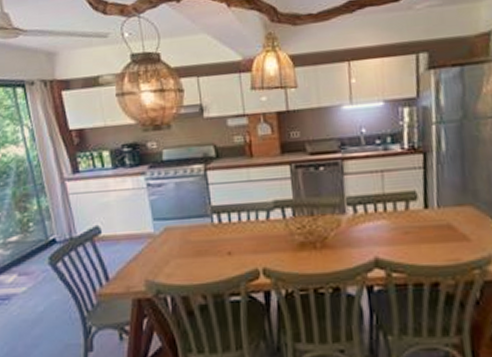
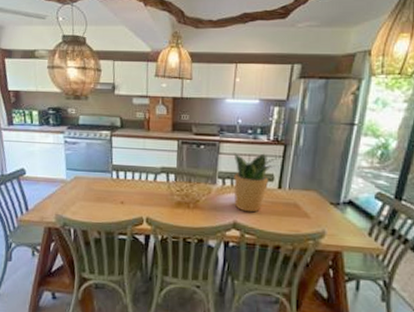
potted plant: none [362,166,422,244] -> present [234,153,281,213]

